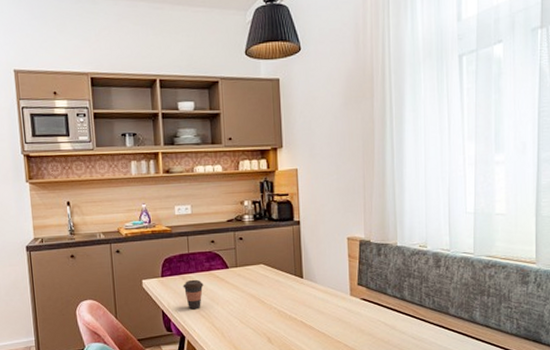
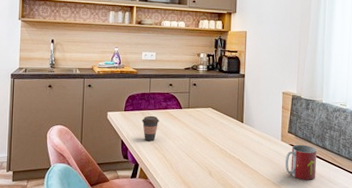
mug: none [356,297,396,339] -> present [284,144,317,180]

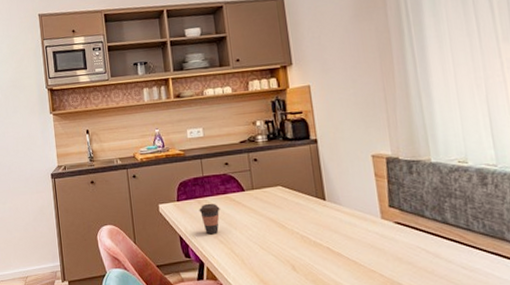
mug: present [284,144,317,180] -> none [391,220,441,268]

